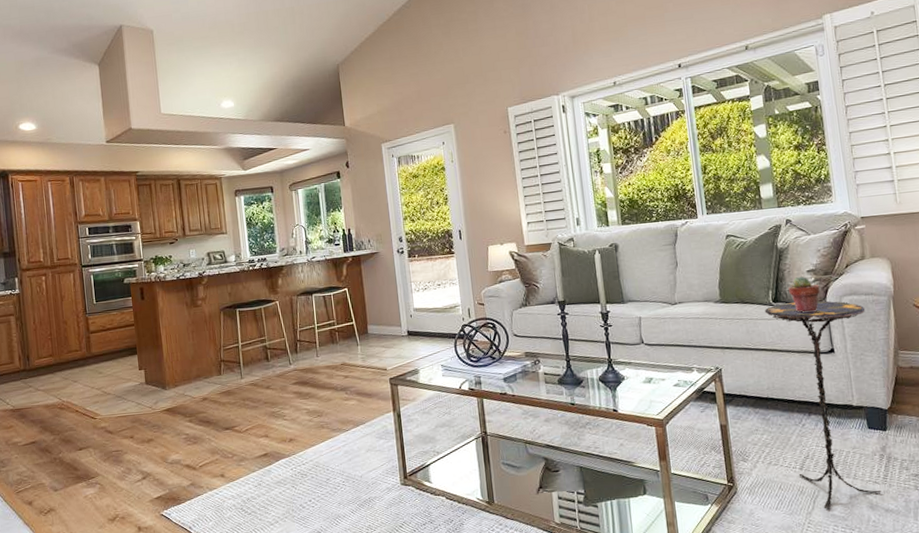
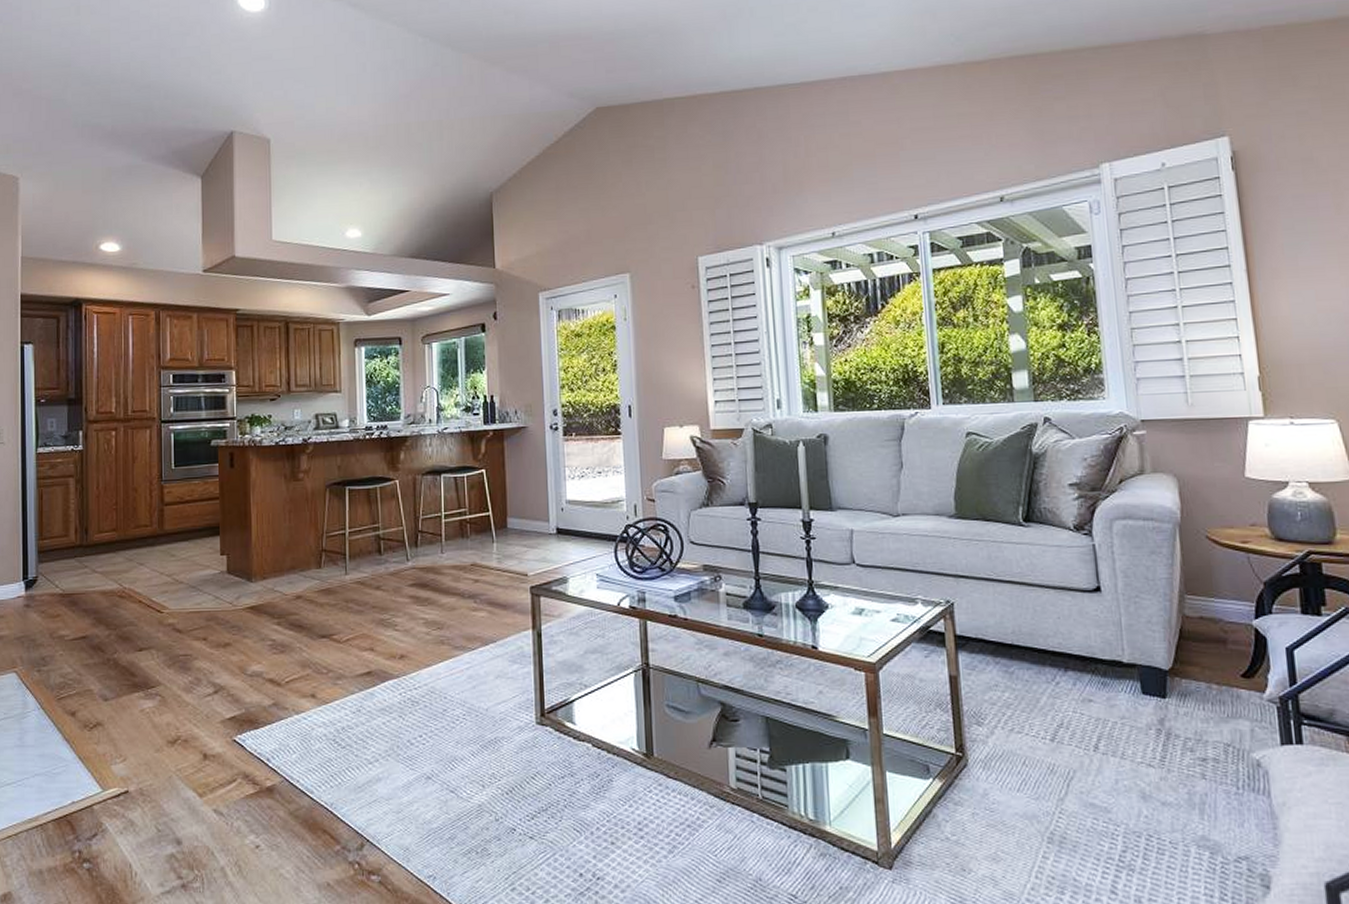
side table: present [764,301,881,508] -> none [1012,524,1157,795]
potted succulent: present [788,276,820,313] -> none [1043,490,1085,539]

